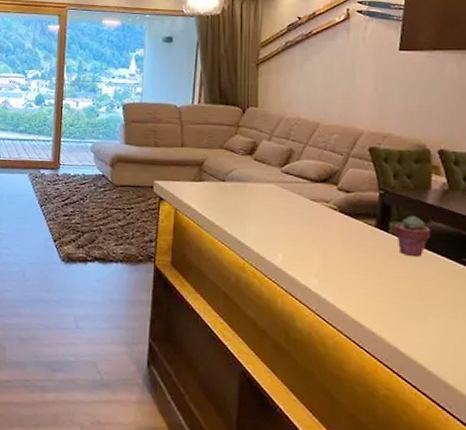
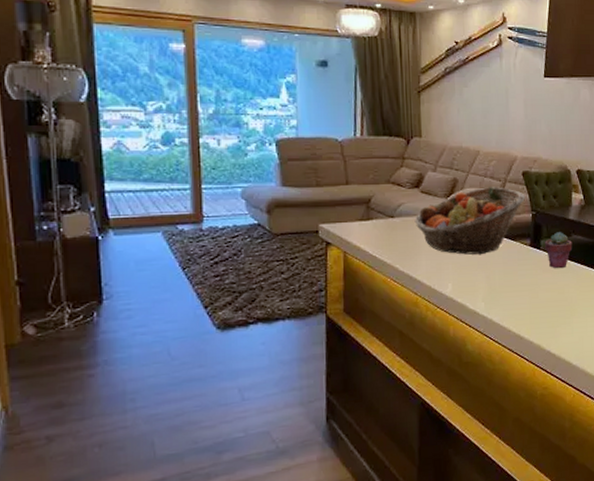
fruit basket: none [246,160,371,230] -> present [414,187,525,255]

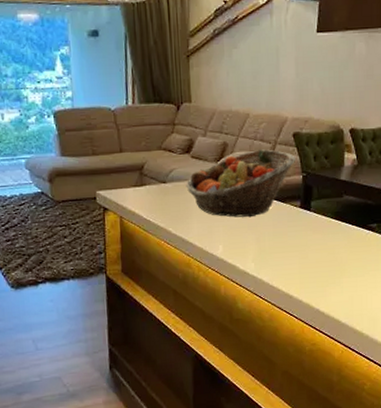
potted succulent: present [545,232,573,269] -> none [315,193,344,230]

